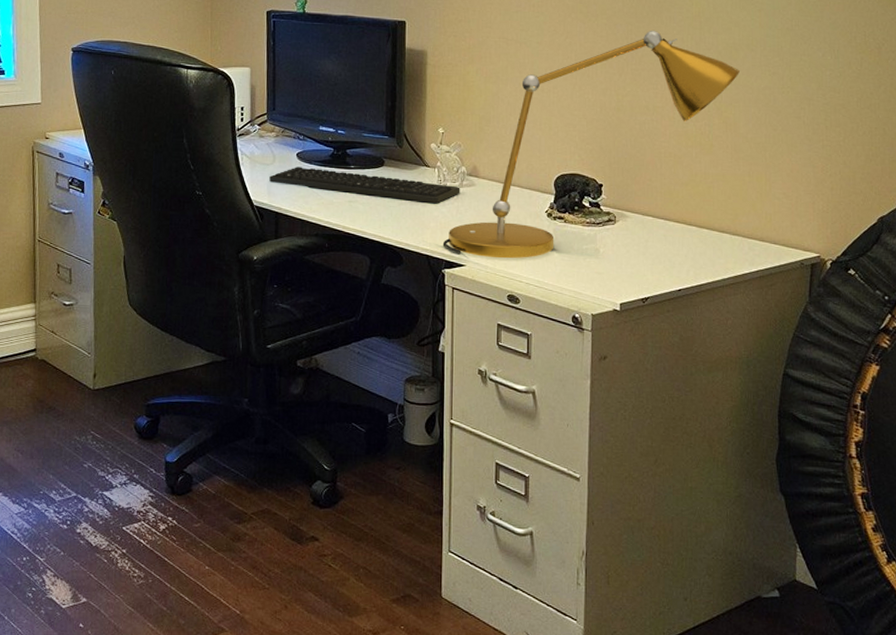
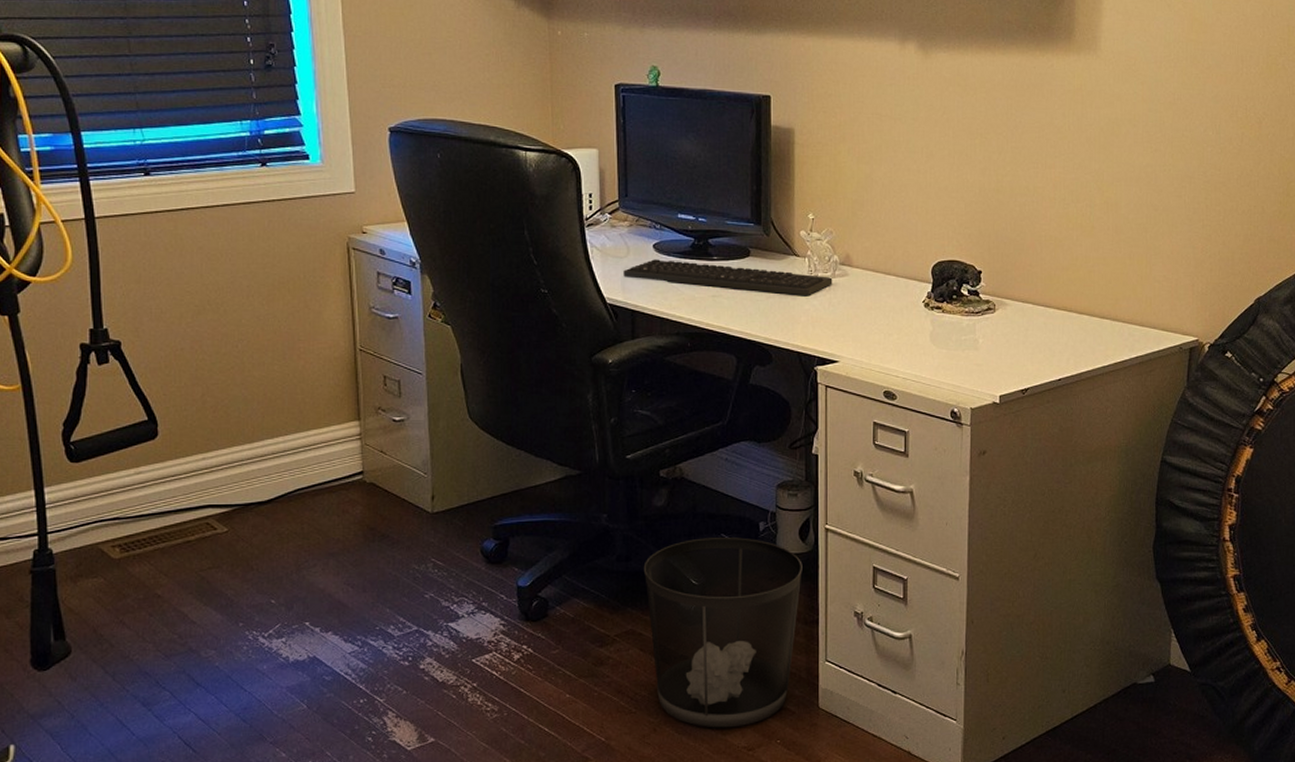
waste bin: none [279,426,428,611] -> present [643,537,803,728]
desk lamp: present [442,30,740,259] -> none [814,104,1121,353]

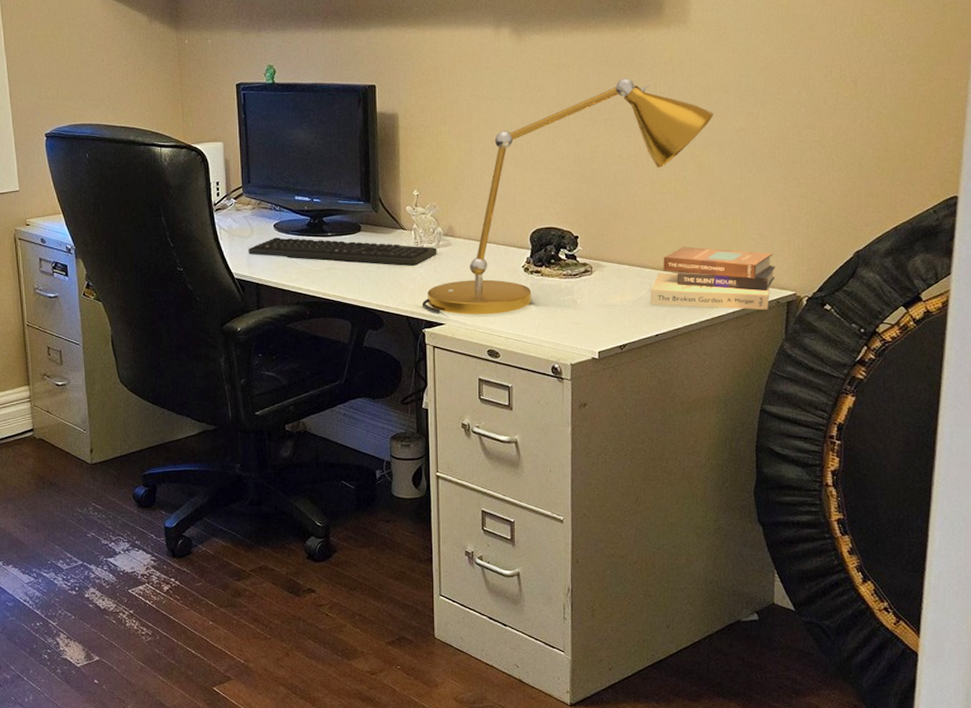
waste bin: present [643,537,803,728] -> none [273,484,416,654]
desk lamp: none [814,104,1121,353] -> present [422,77,714,315]
books: none [1053,286,1180,357] -> present [650,246,776,311]

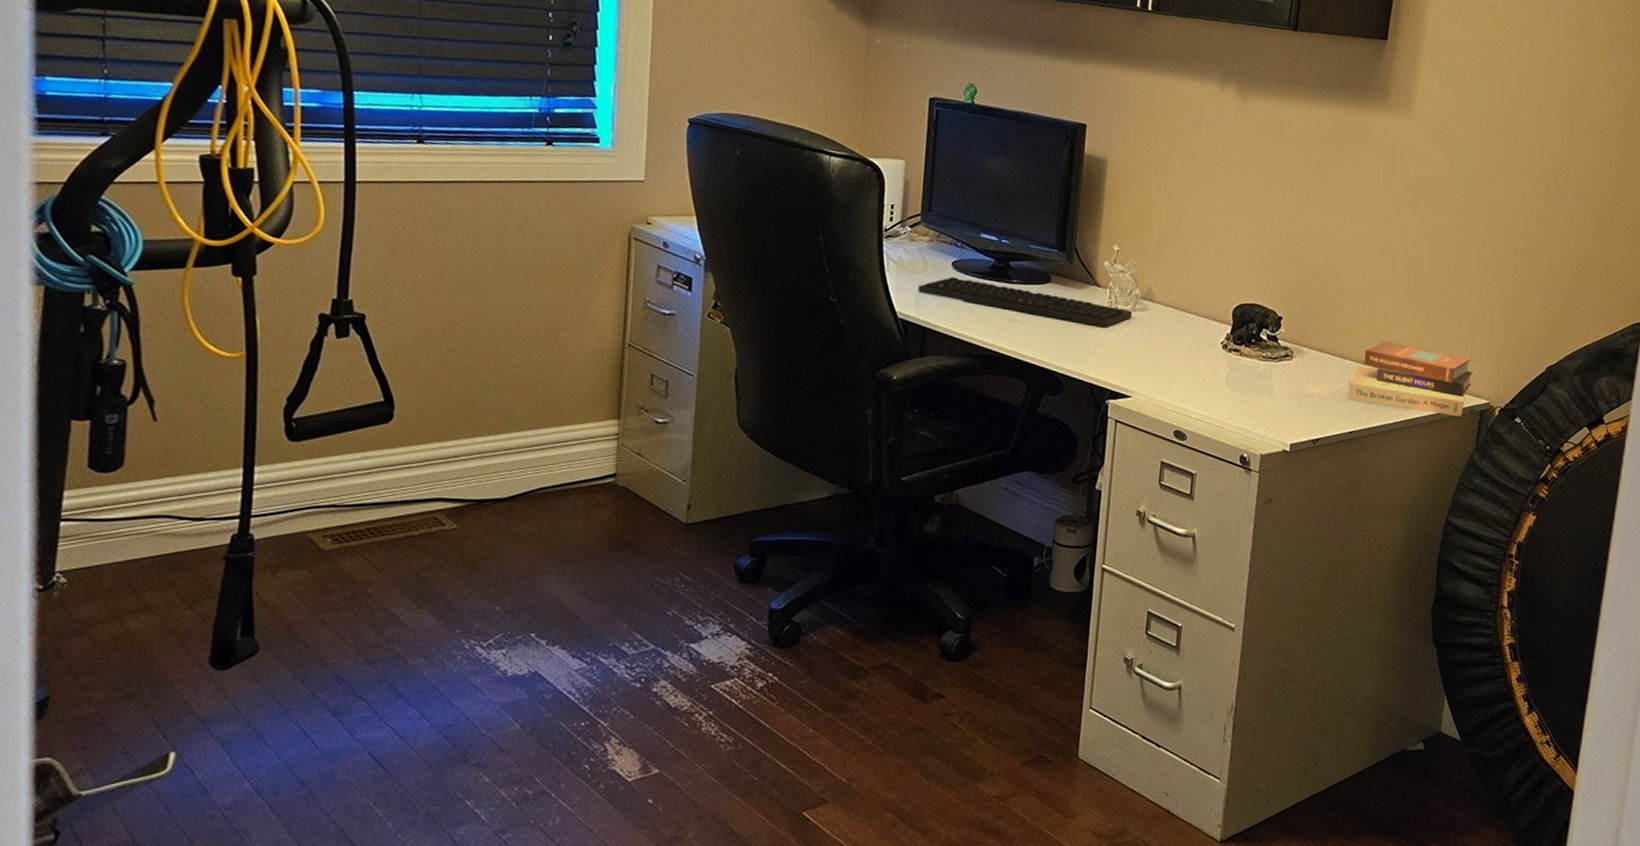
desk lamp: present [422,77,714,315] -> none [1108,157,1428,392]

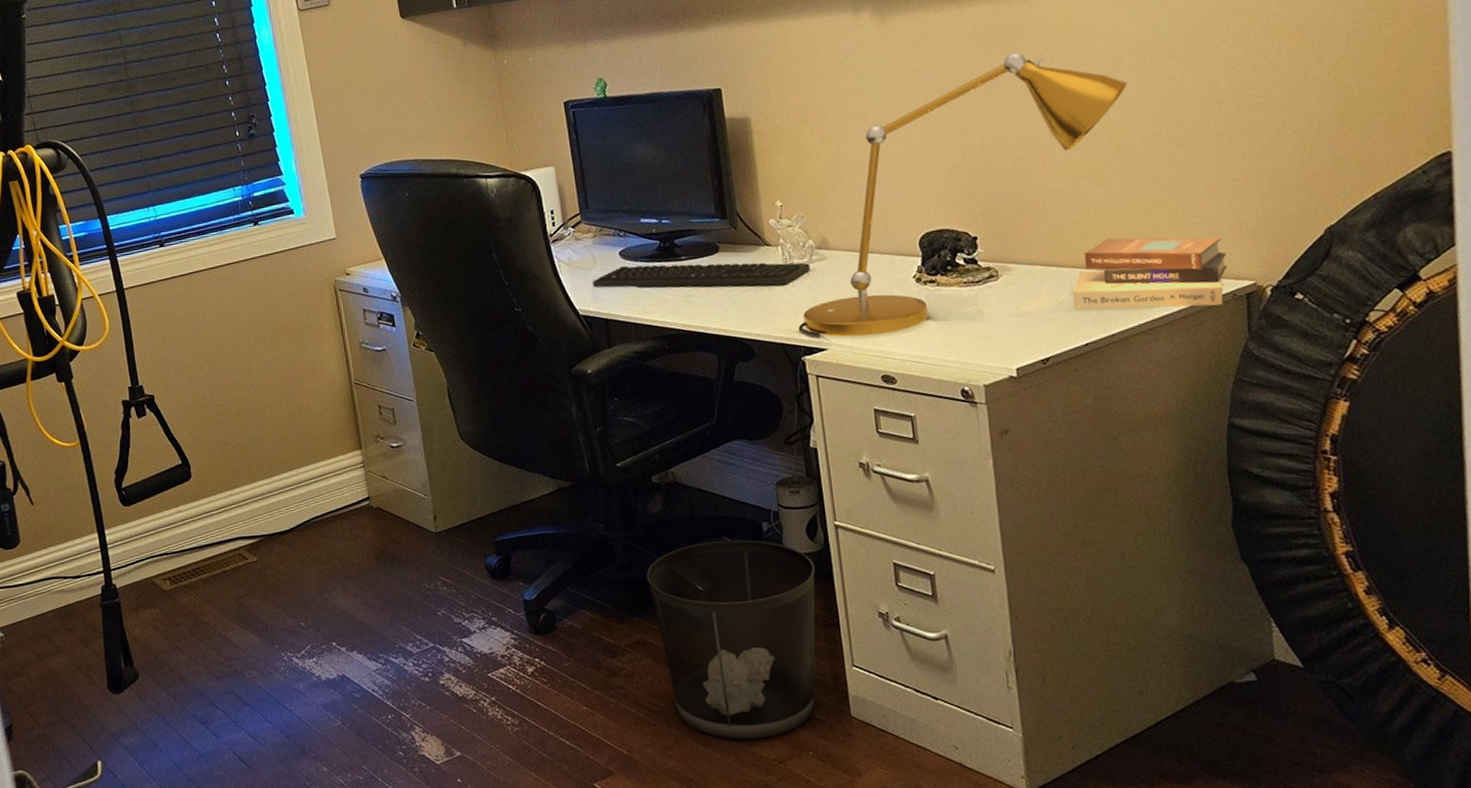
waste bin: none [907,569,1075,775] -> present [646,539,816,740]
desk lamp: none [1108,157,1428,392] -> present [798,51,1127,337]

